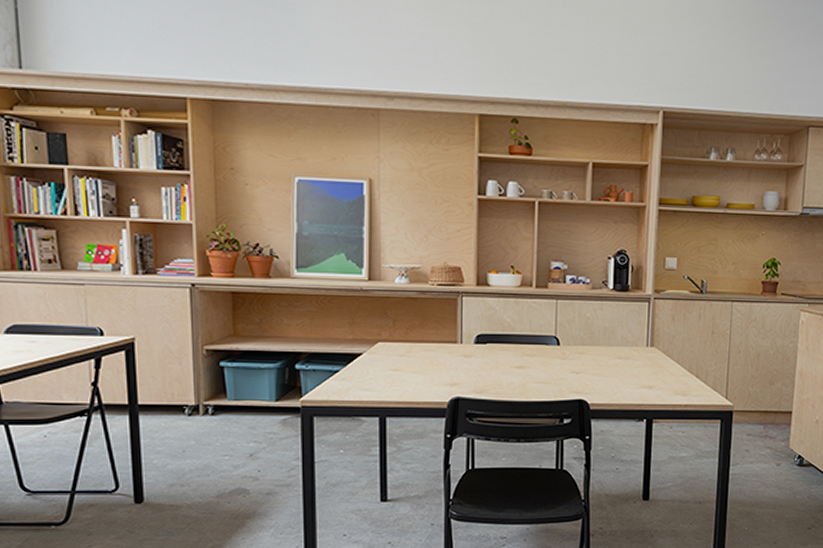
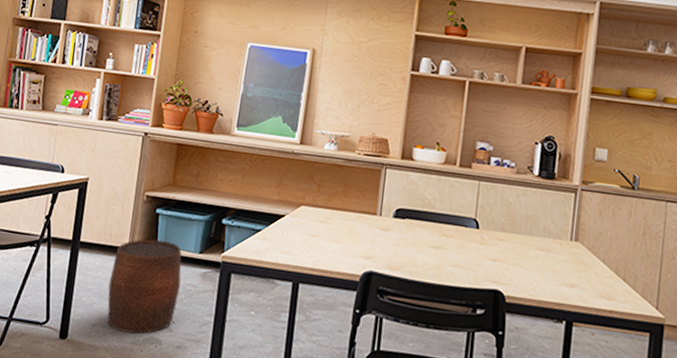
stool: none [180,393,261,487] -> present [107,239,182,334]

